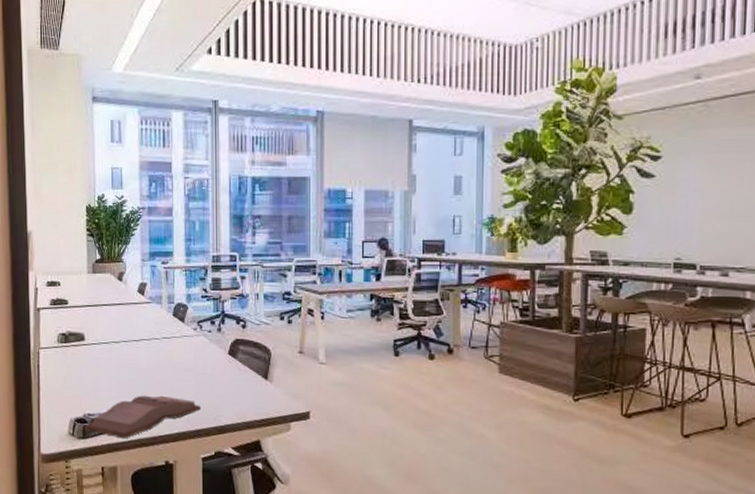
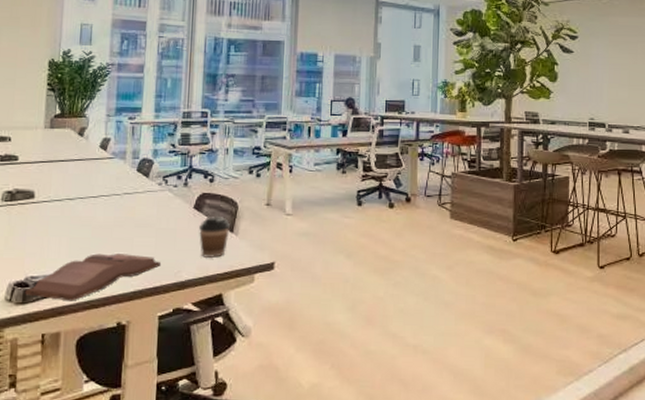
coffee cup: none [235,362,264,405] -> present [199,215,230,259]

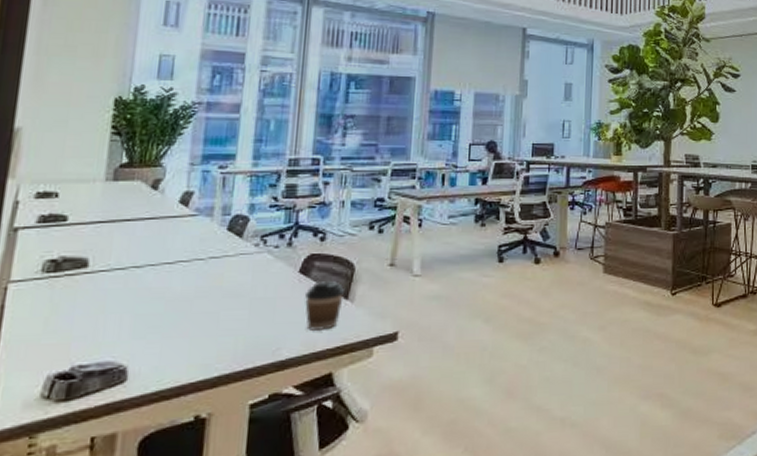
hardback book: present [25,253,162,301] -> none [70,331,256,394]

